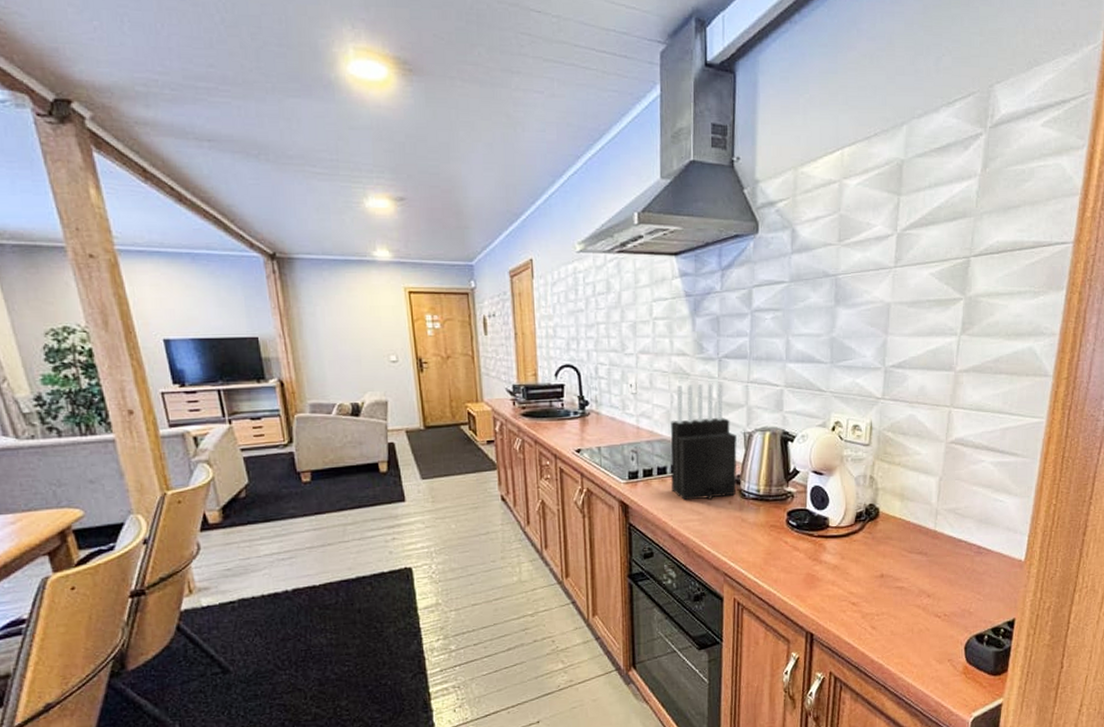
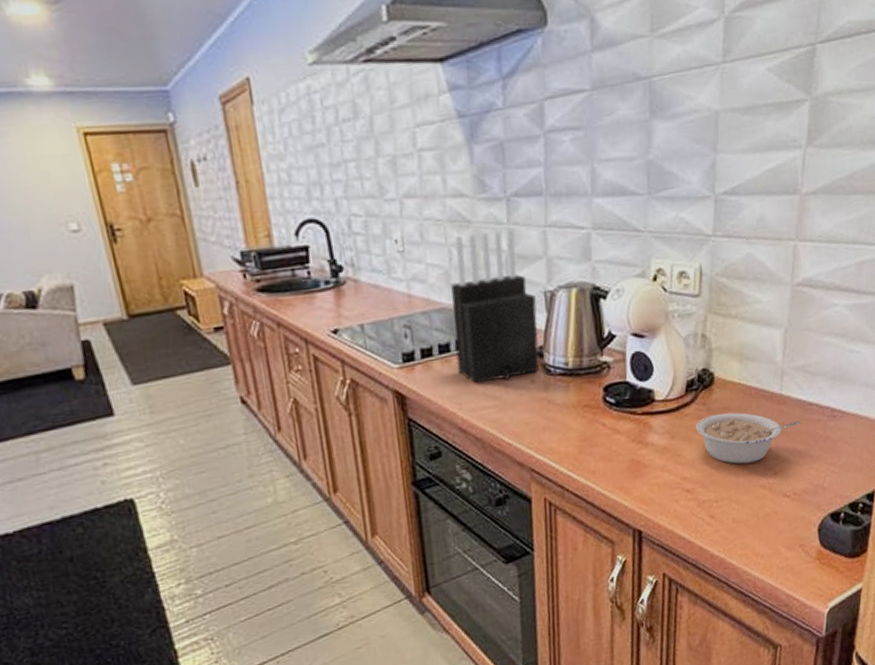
legume: none [862,541,951,586] -> present [696,412,801,464]

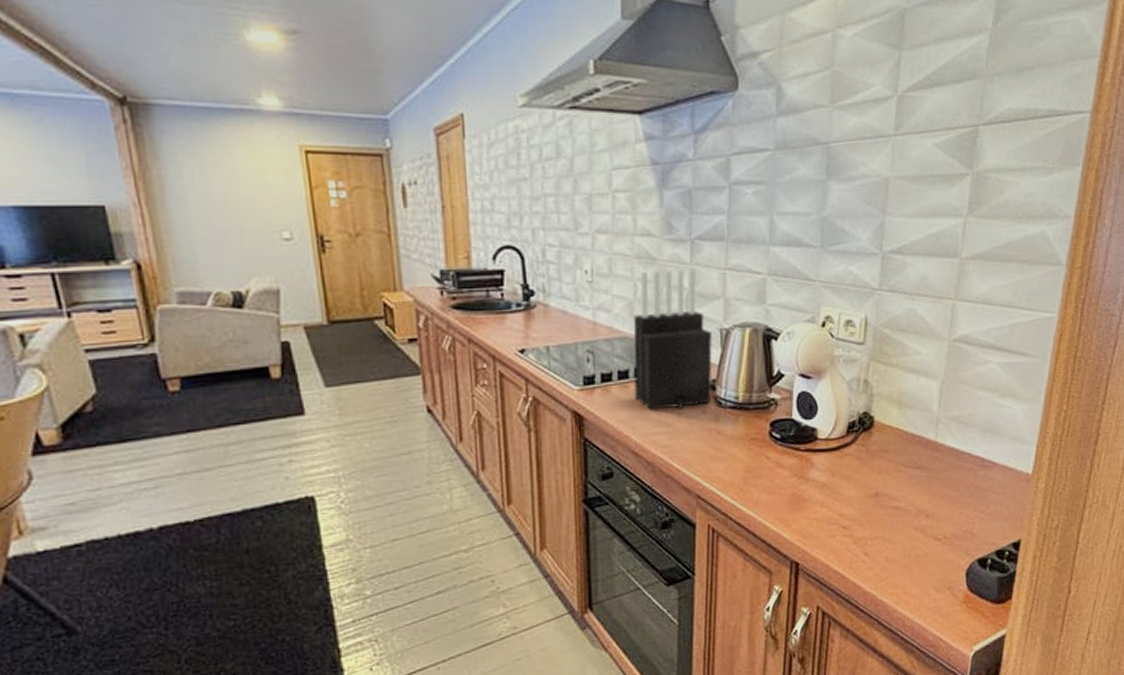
legume: present [696,412,801,464] -> none [855,455,953,505]

